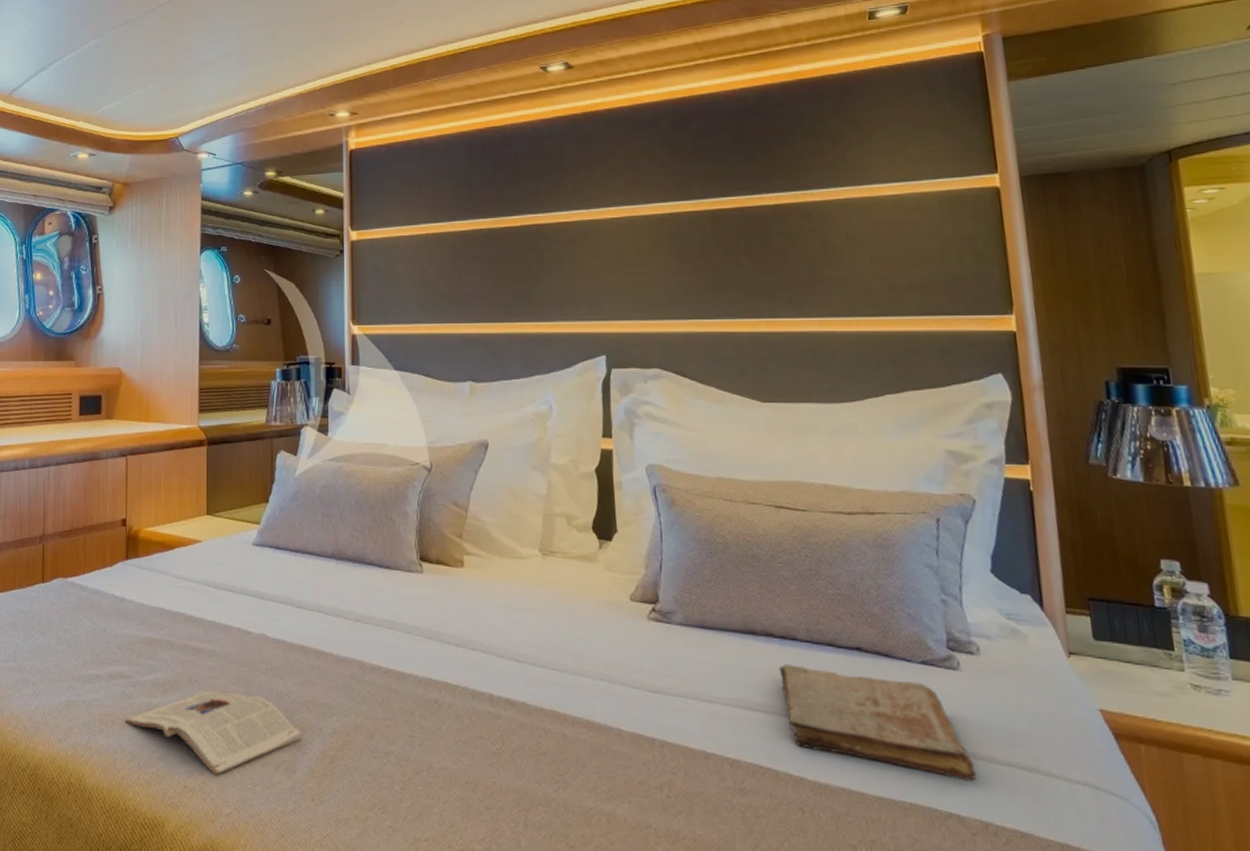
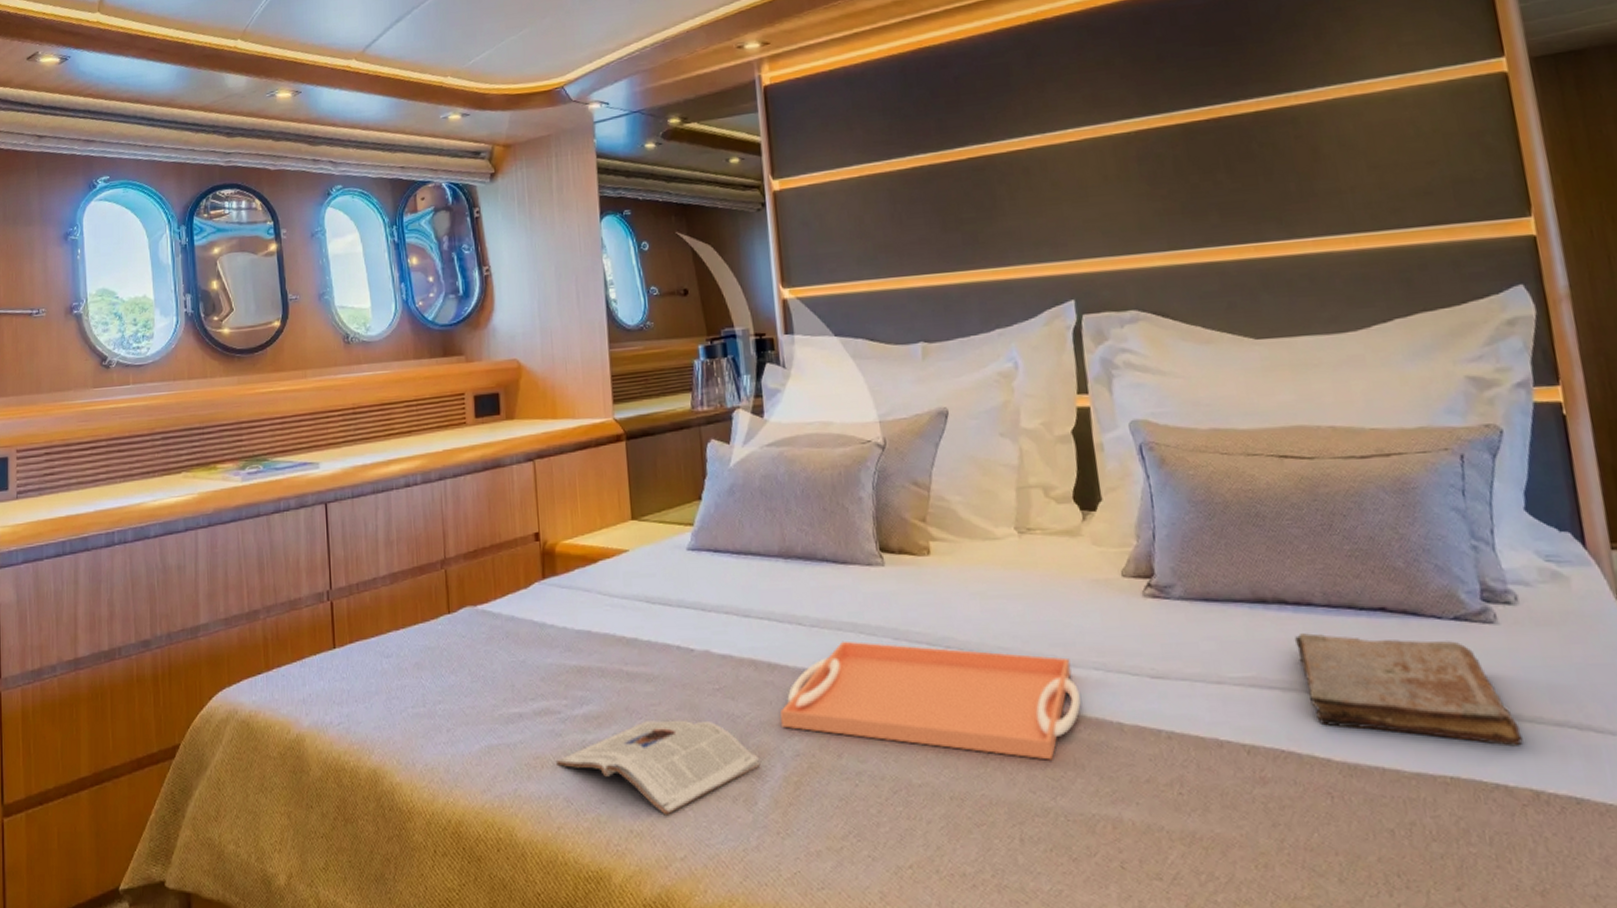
serving tray: none [323,636,586,757] -> present [780,641,1081,760]

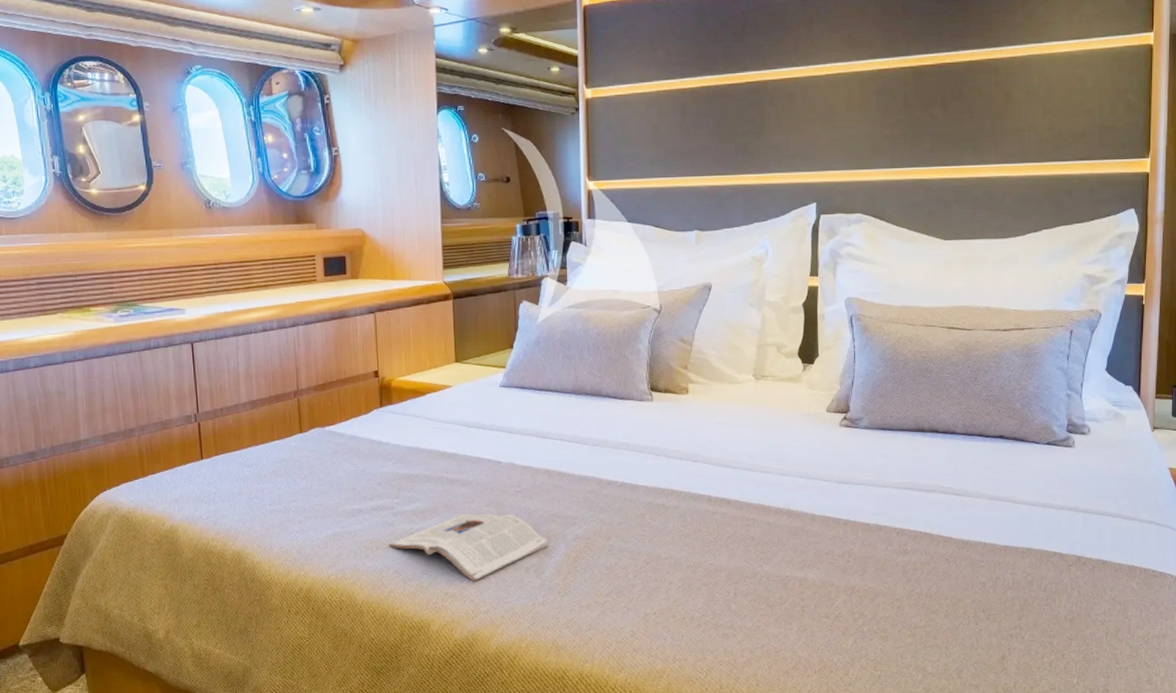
serving tray: present [780,641,1081,760] -> none [566,456,787,540]
book: present [1294,633,1523,747] -> none [939,453,1076,528]

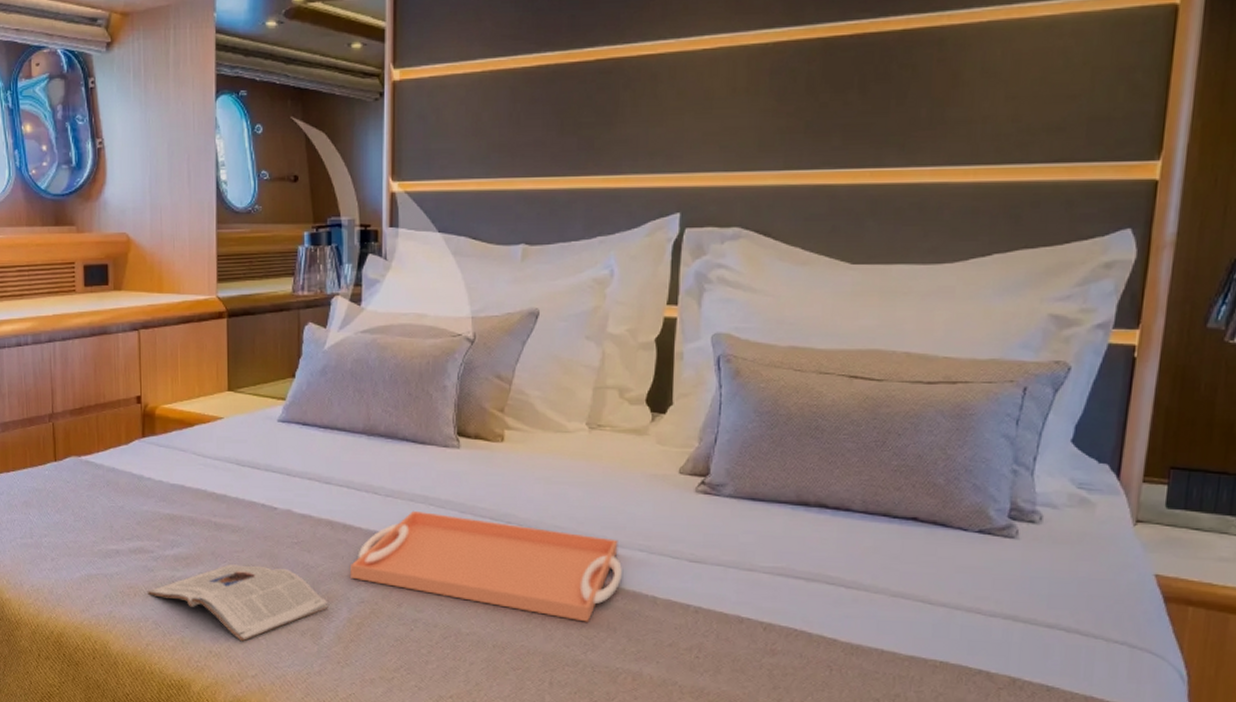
serving tray: none [566,456,787,540] -> present [351,510,622,622]

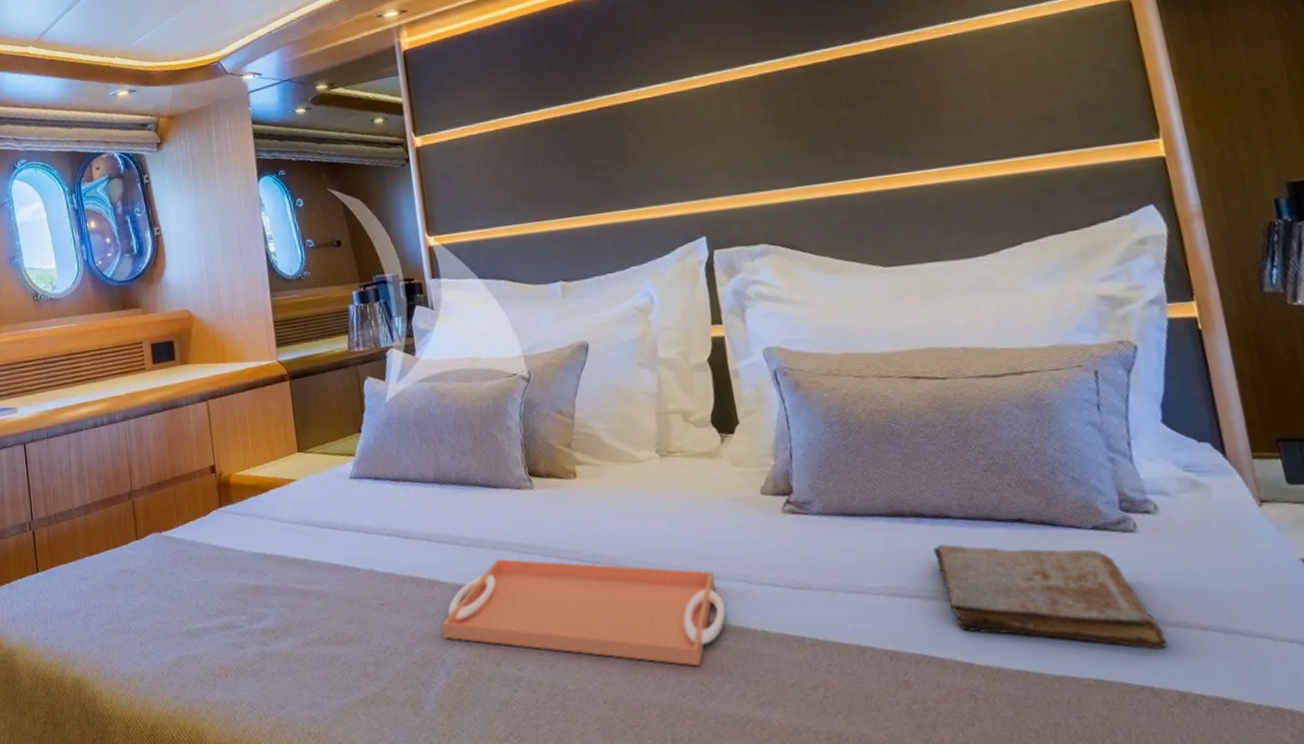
magazine: present [148,564,329,642] -> none [239,632,425,719]
book: none [826,534,1014,641] -> present [932,544,1167,650]

